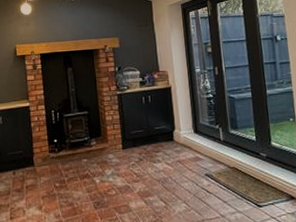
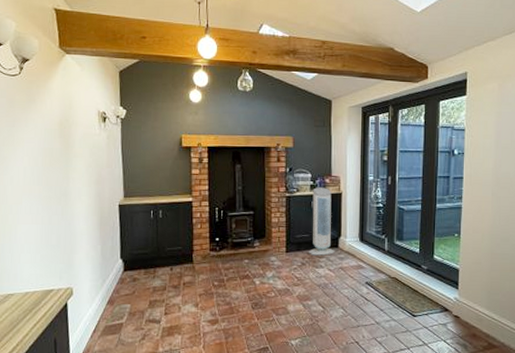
air purifier: none [142,83,171,150] -> present [308,187,335,256]

